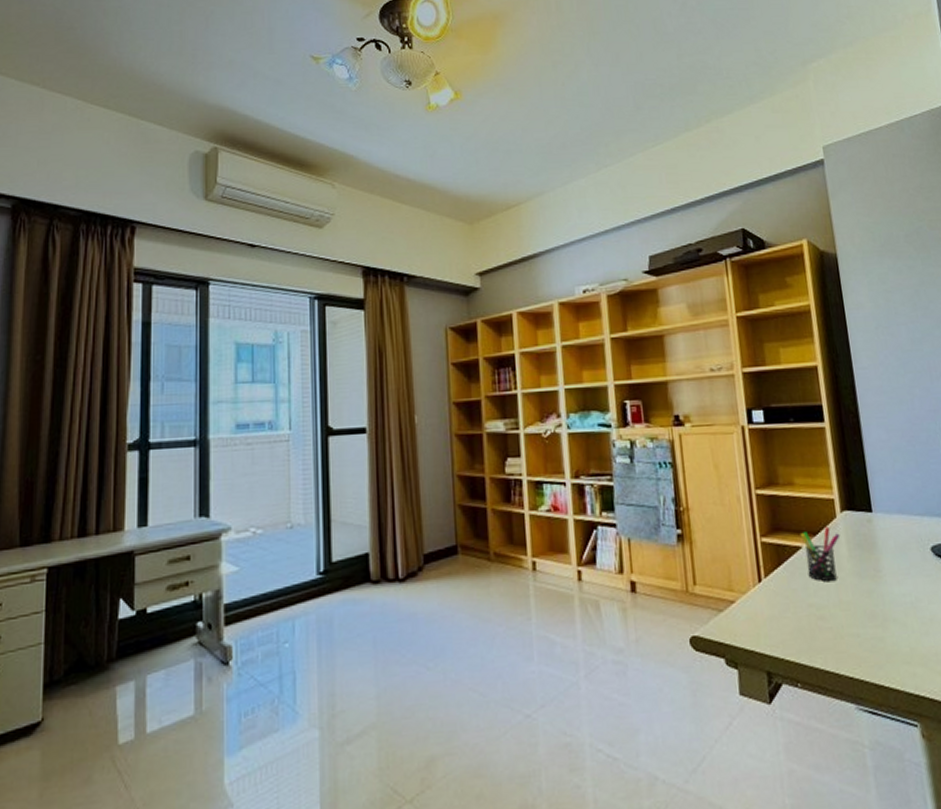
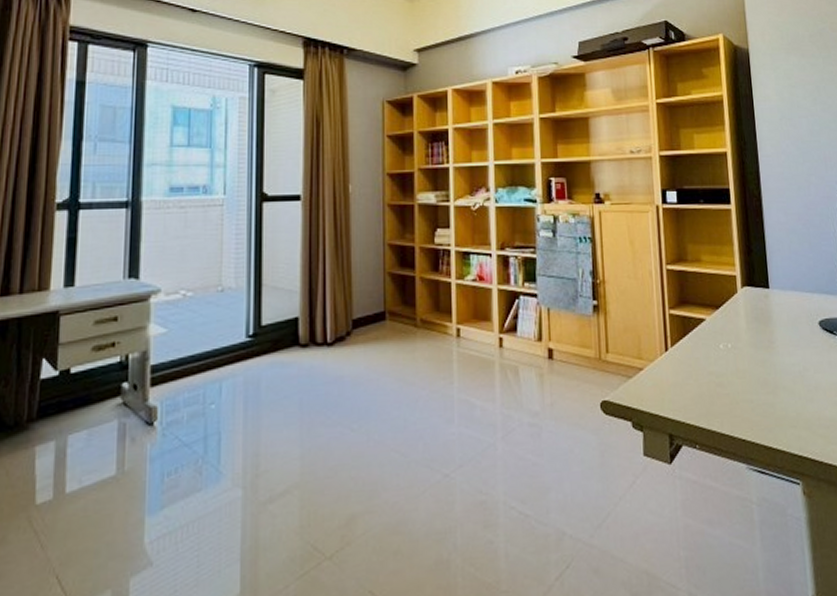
pen holder: present [800,527,840,582] -> none [704,301,740,352]

